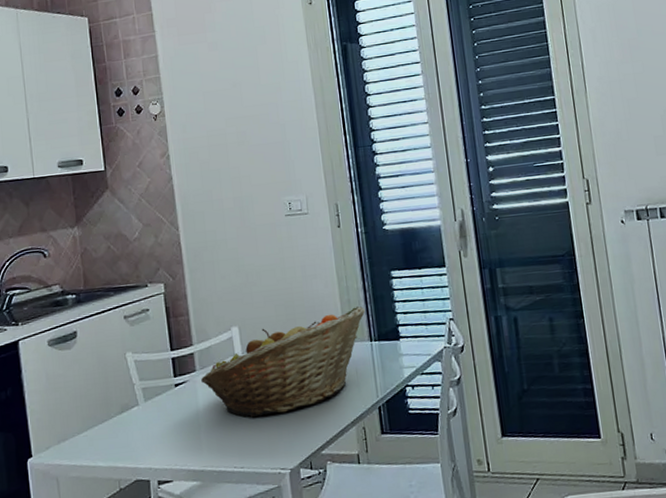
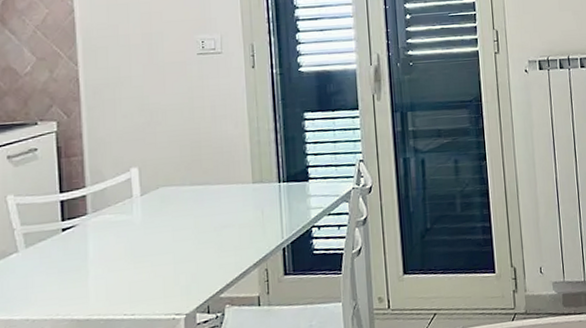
fruit basket: present [201,306,366,418] -> none [93,147,276,263]

